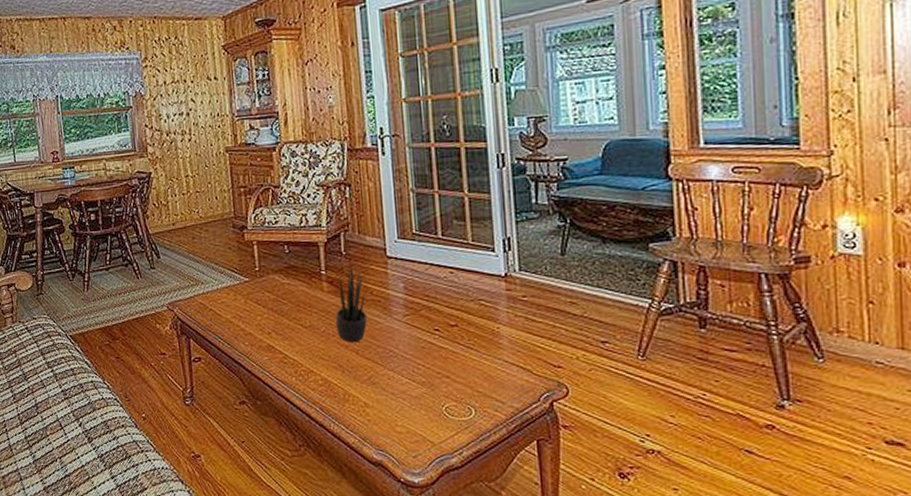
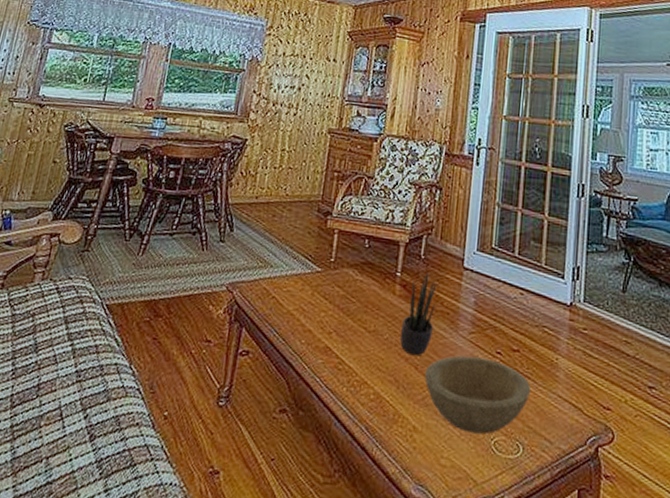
bowl: none [366,336,476,403] -> present [424,355,531,435]

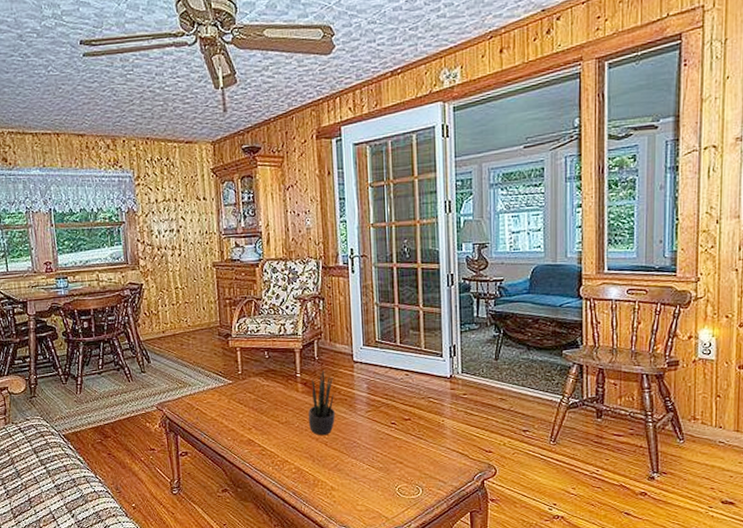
bowl: present [424,355,531,435] -> none [334,429,424,485]

